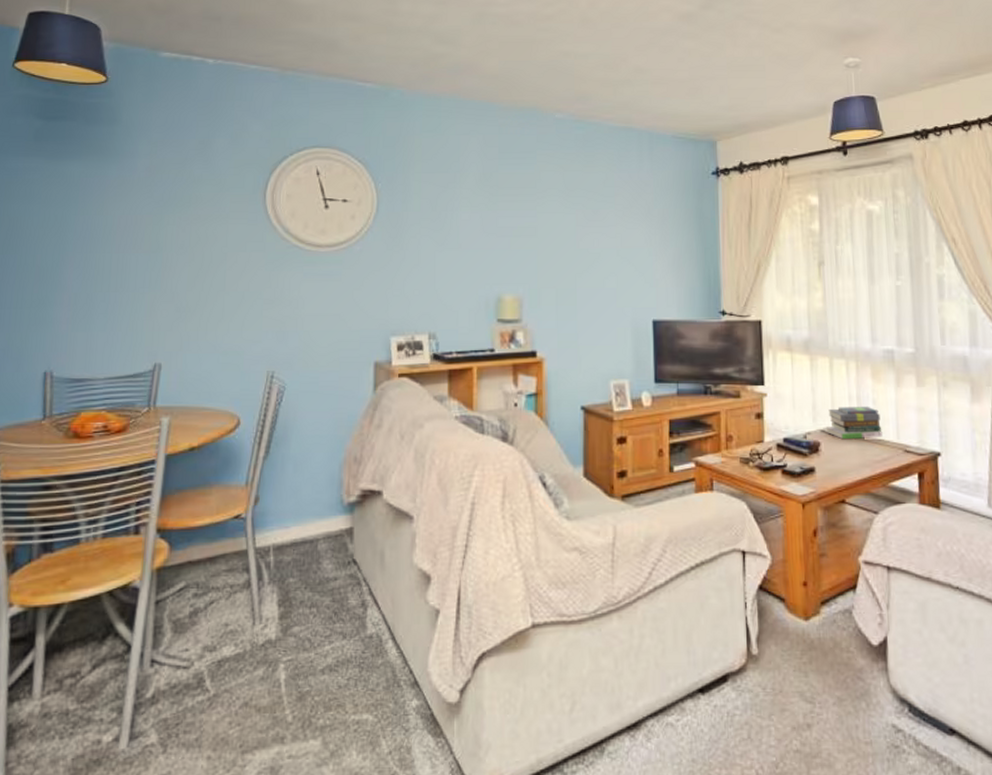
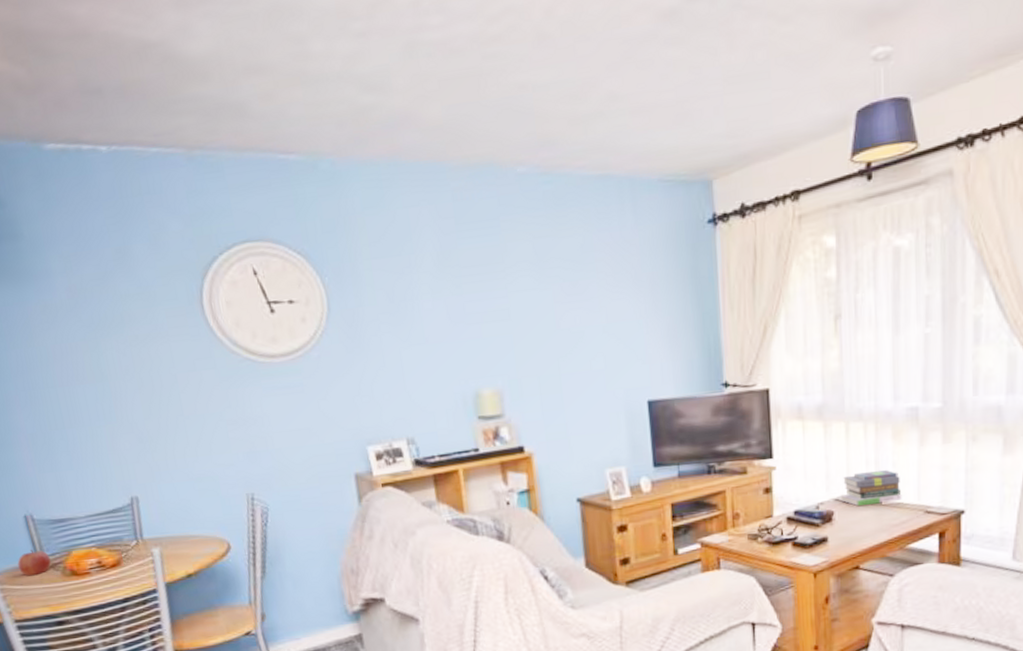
fruit: none [22,406,57,434] -> present [17,549,51,577]

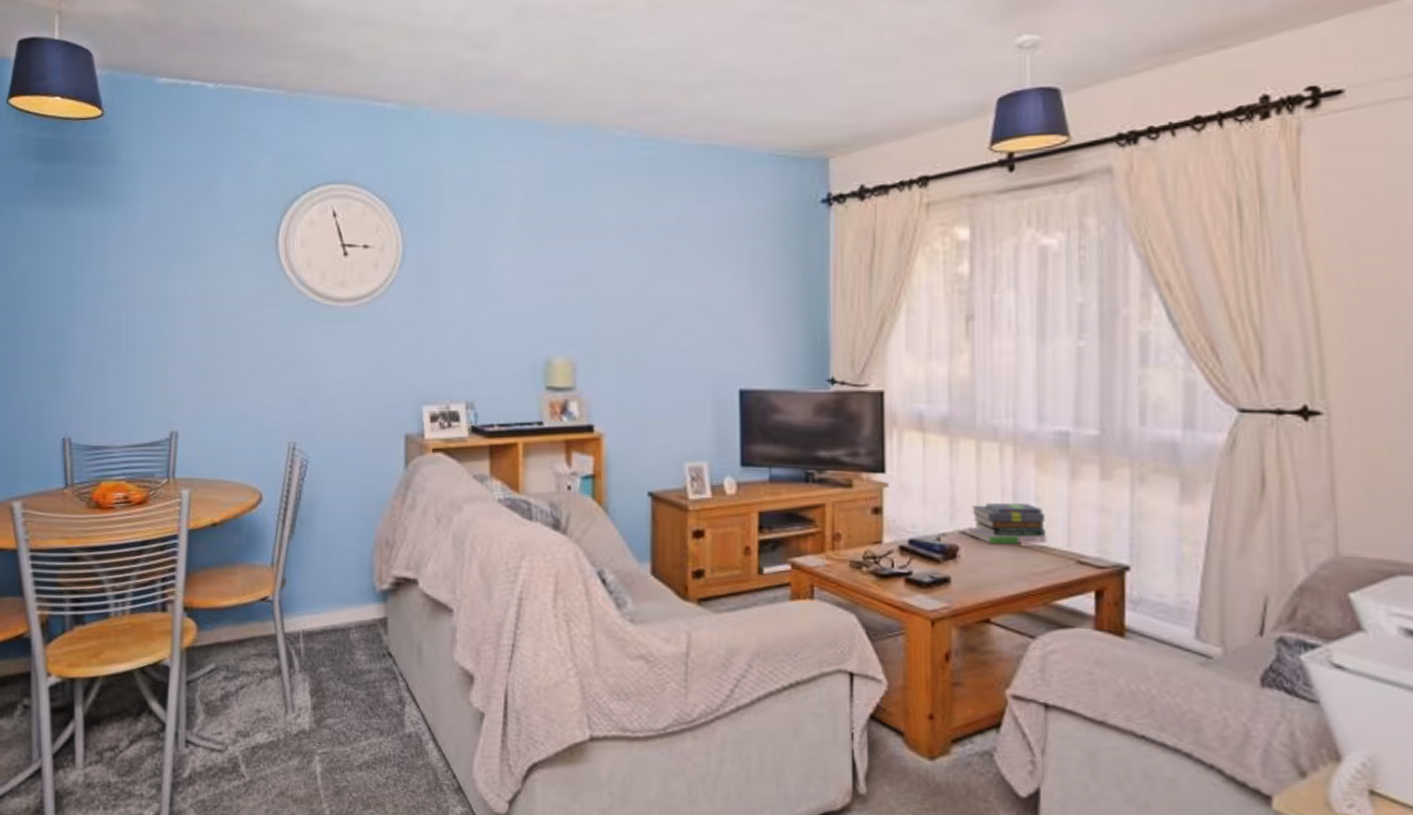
fruit: present [17,549,51,577] -> none [46,474,78,504]

